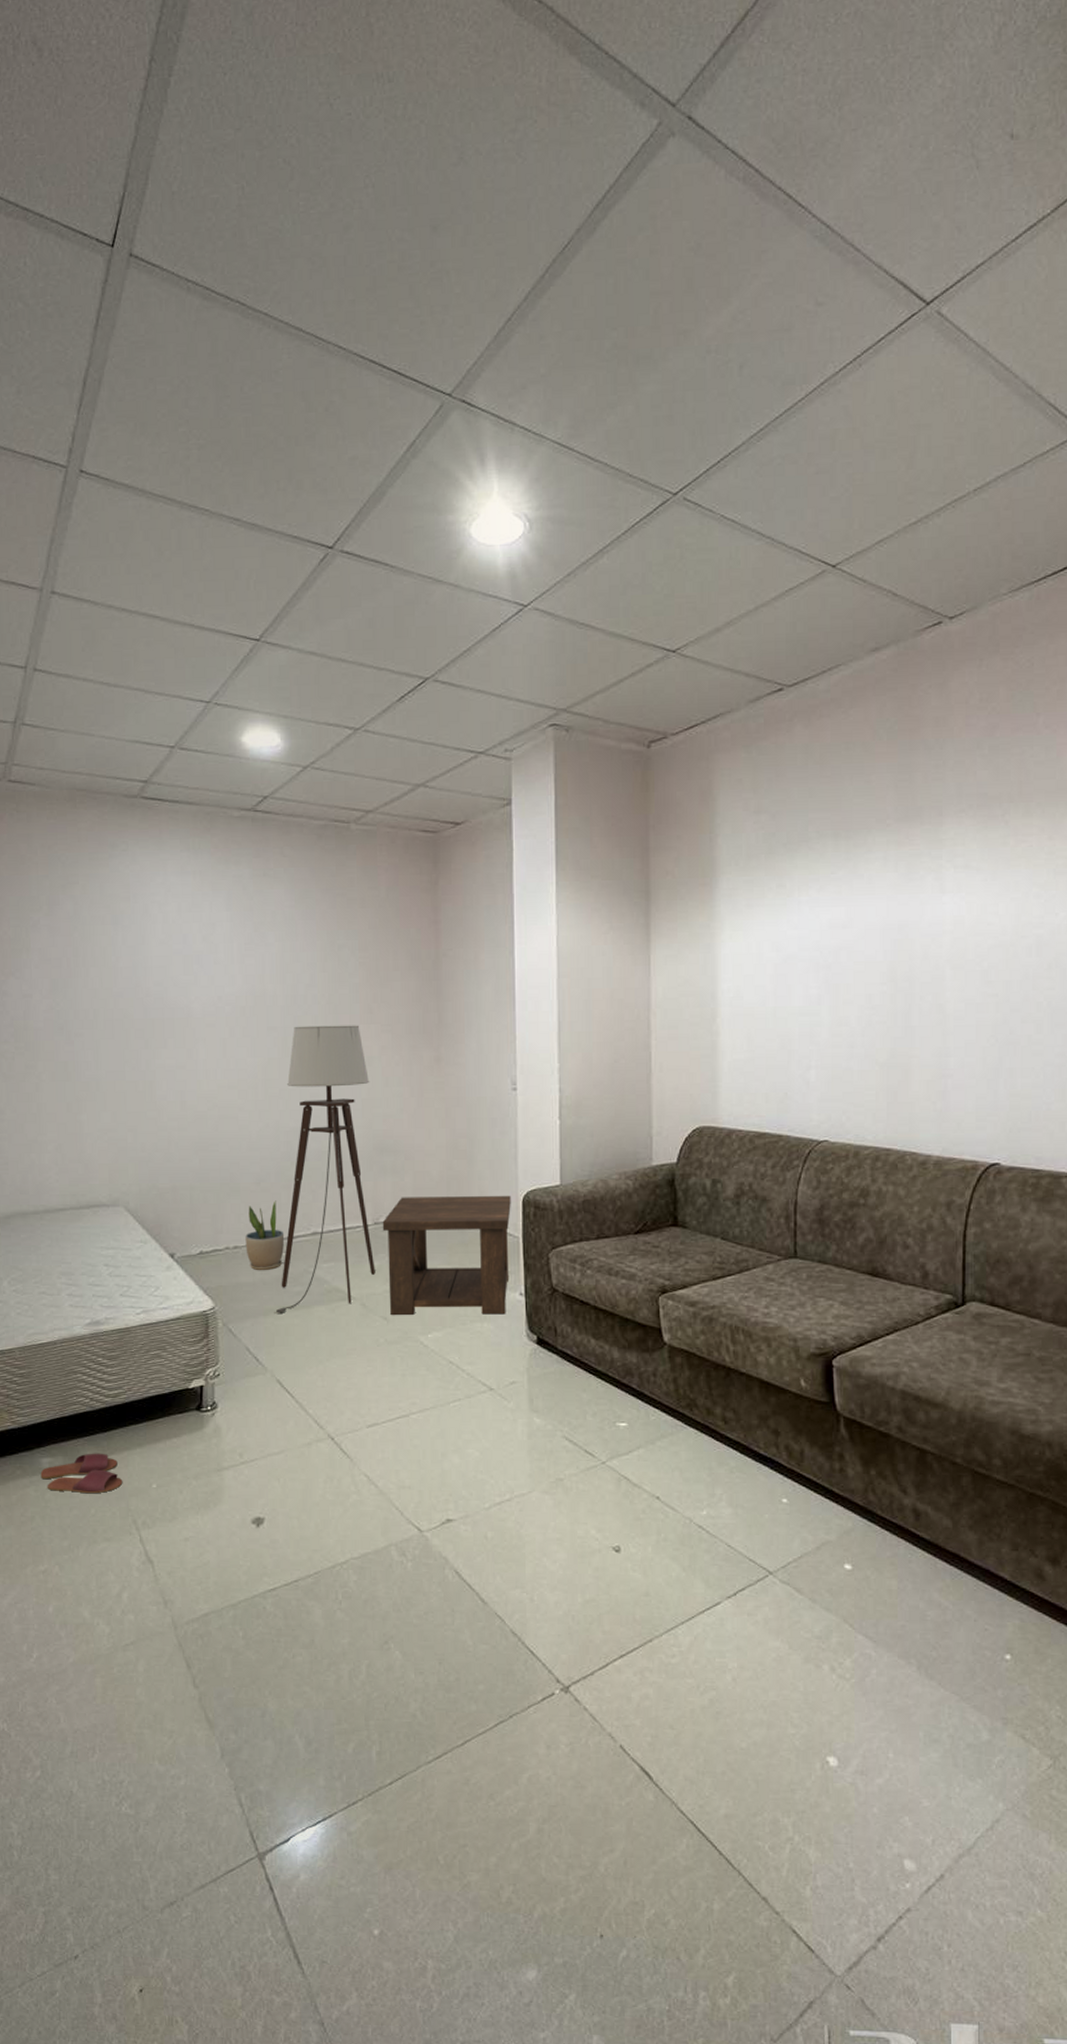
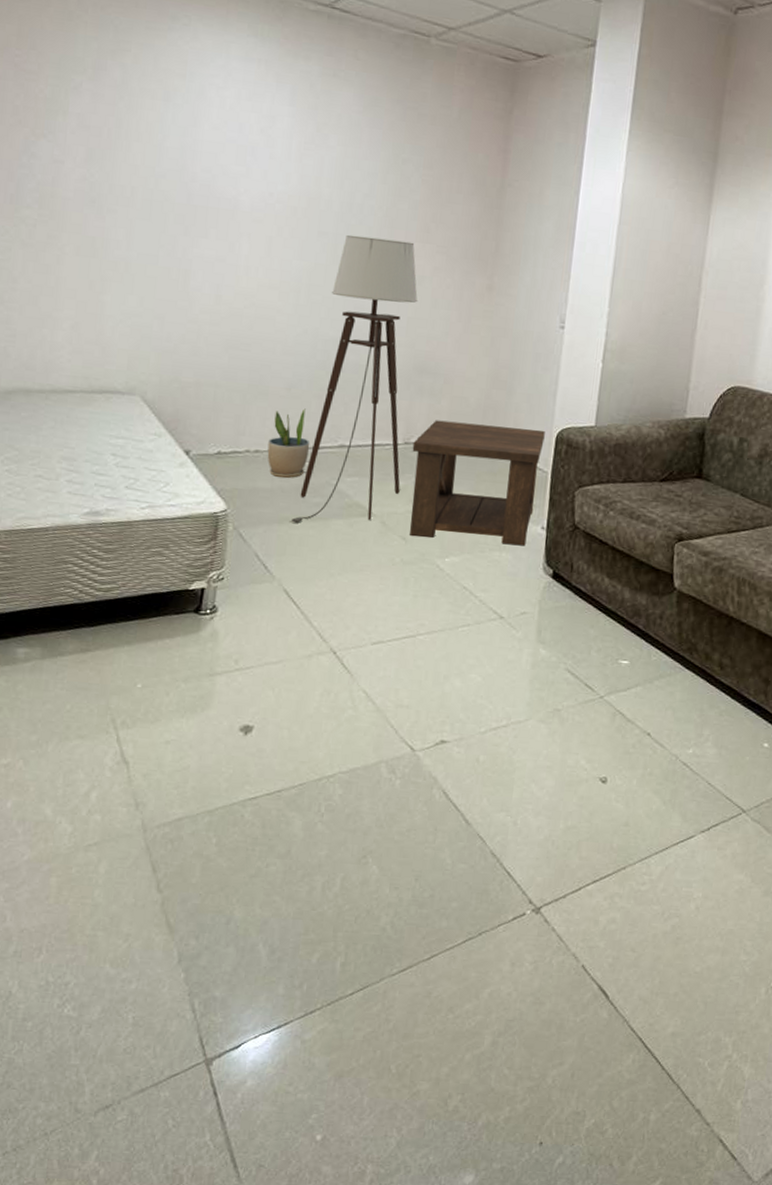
slippers: present [40,1453,123,1494] -> none [14,647,105,689]

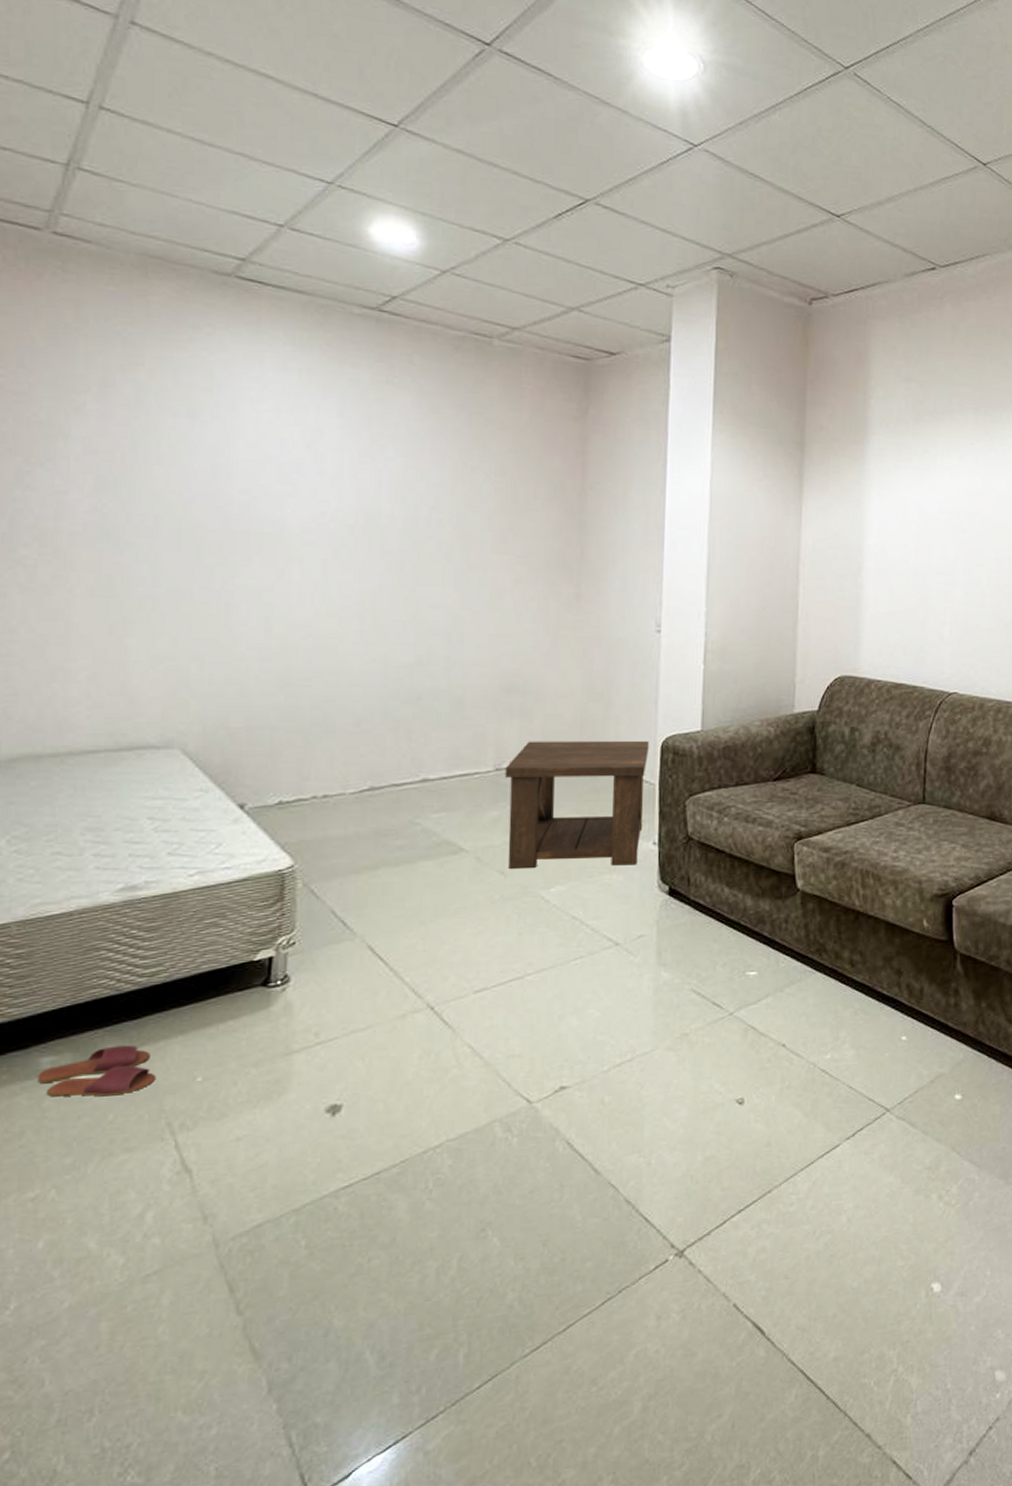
slippers: none [14,647,105,689] -> present [37,1045,156,1097]
potted plant: present [267,408,310,479] -> none [338,743,388,823]
floor lamp: present [289,234,418,524] -> none [369,551,500,872]

